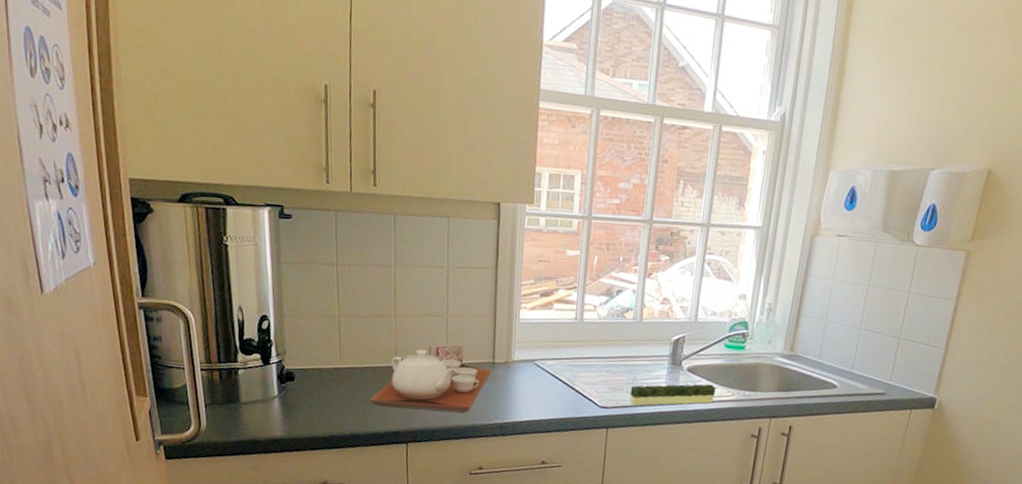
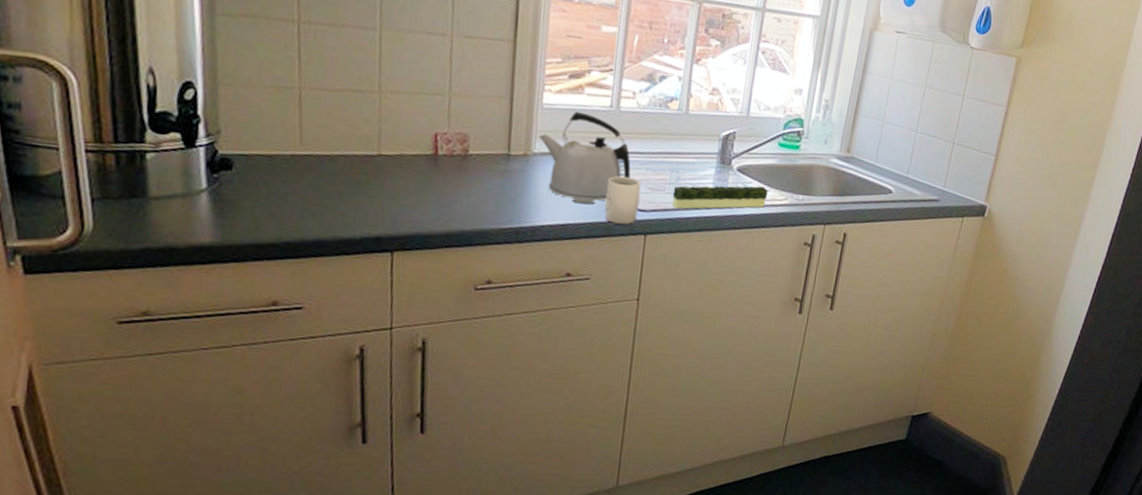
tea set: present [370,345,492,413] -> none [342,131,507,215]
kettle: none [517,324,594,402] -> present [538,111,631,204]
mug: none [572,378,603,420] -> present [604,176,641,225]

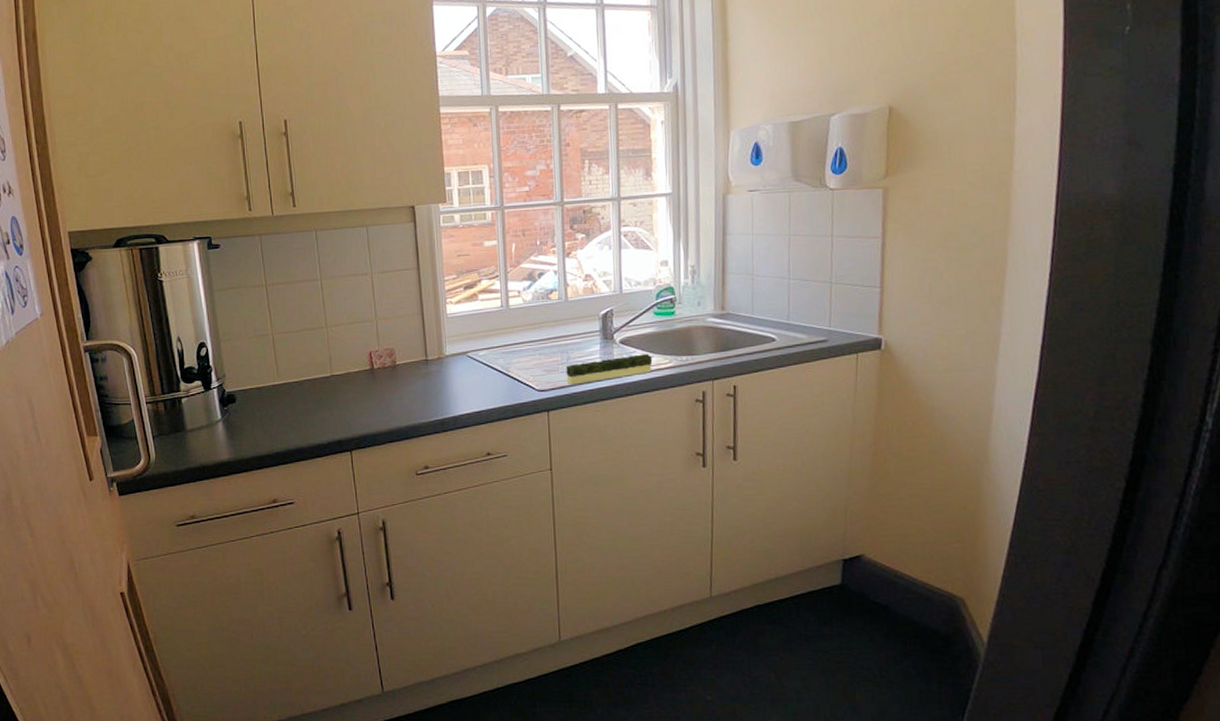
kettle: present [538,111,631,204] -> none [447,315,527,391]
mug: present [604,176,641,225] -> none [508,363,539,405]

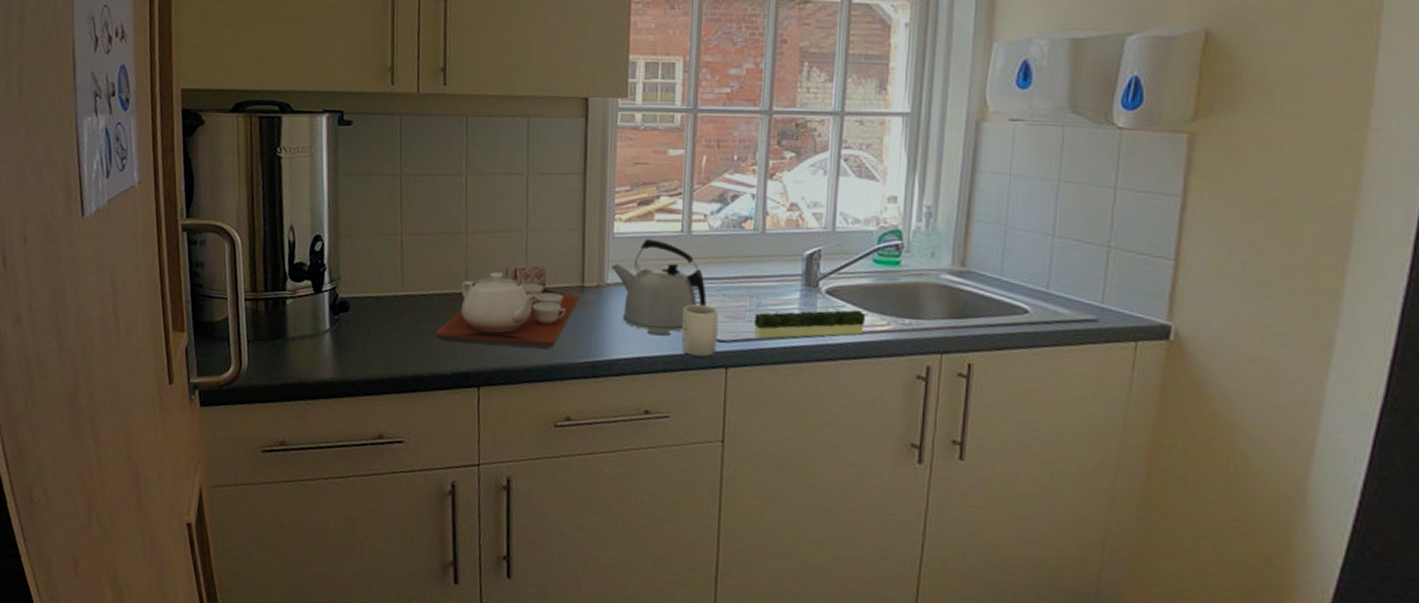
tea set: none [310,351,426,418] -> present [435,267,581,349]
kettle: none [447,315,527,391] -> present [611,239,707,335]
mug: none [508,363,539,405] -> present [680,304,719,357]

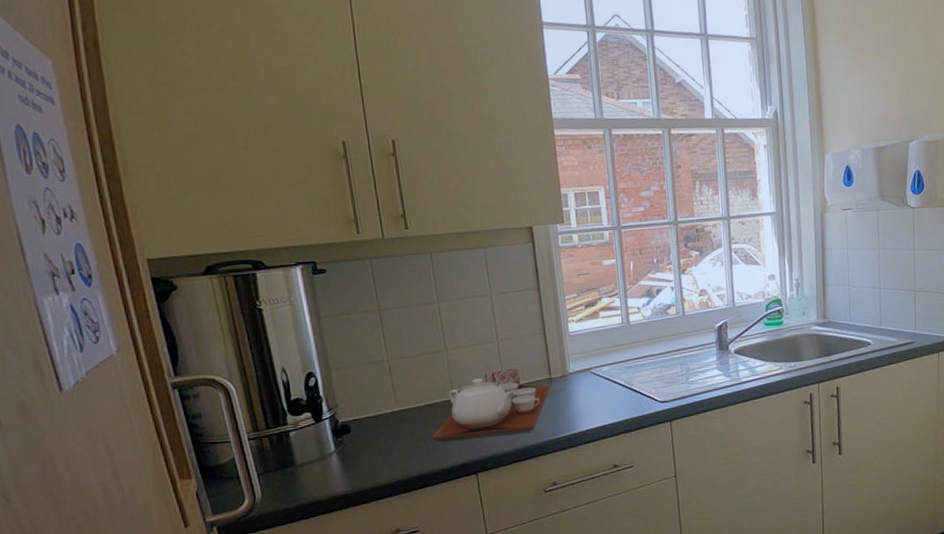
kettle: present [611,239,707,335] -> none [571,332,649,406]
mug: present [680,304,719,357] -> none [631,376,661,417]
sponge: present [754,310,866,339] -> none [685,362,765,395]

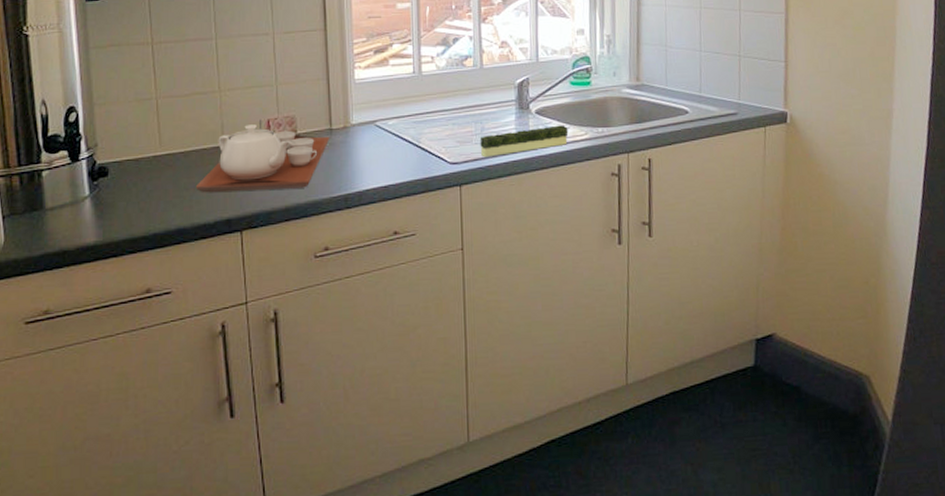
sponge: none [685,362,765,395] -> present [480,125,569,158]

